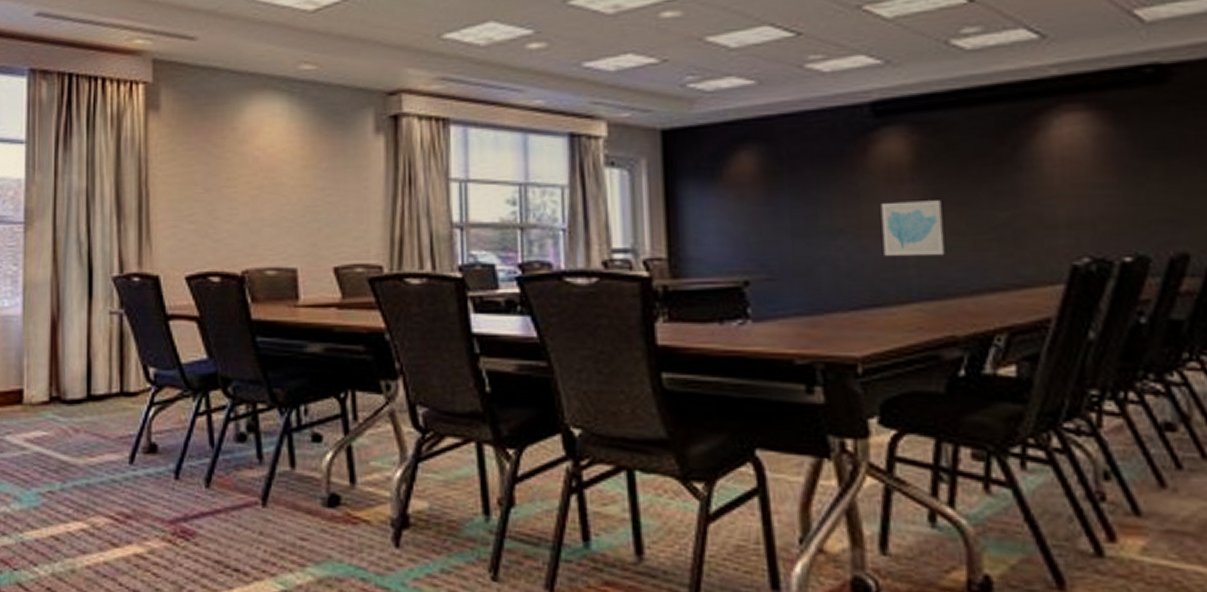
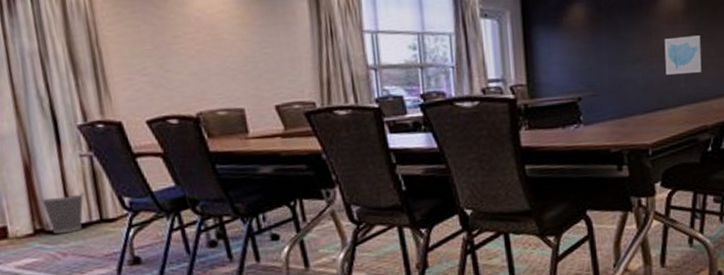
wastebasket: none [62,357,108,405] -> present [40,193,84,234]

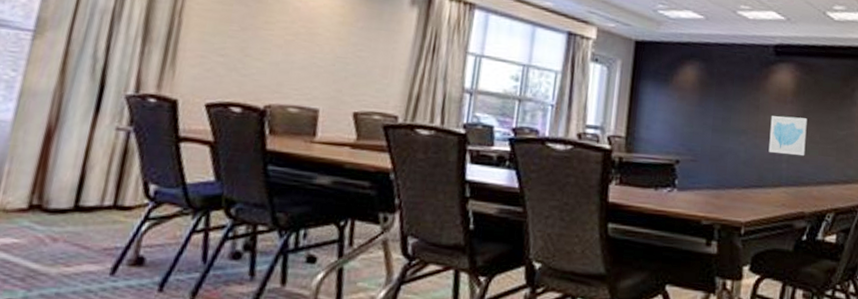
wastebasket: present [40,193,84,234] -> none [50,168,105,215]

